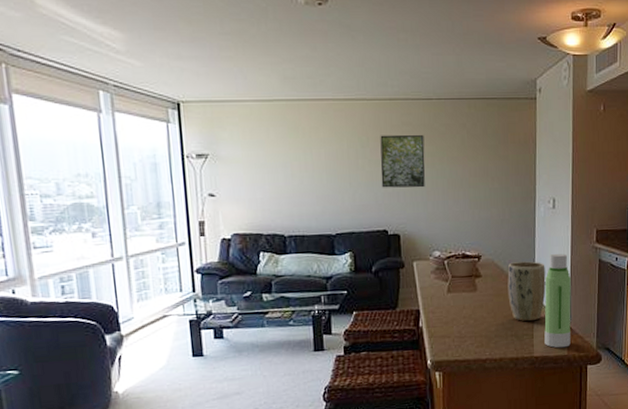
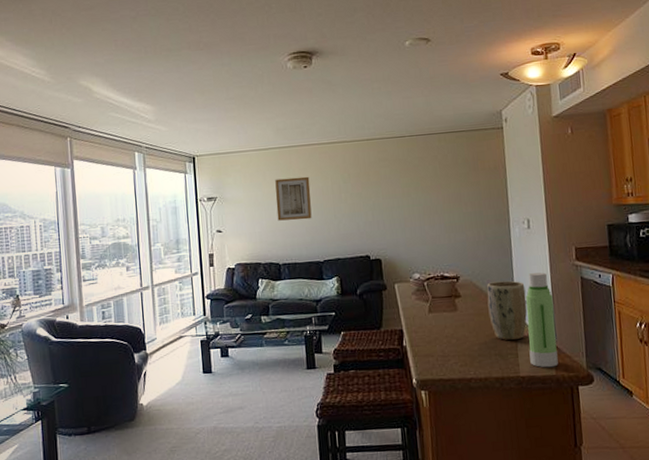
wall art: none [281,136,324,187] -> present [275,176,312,221]
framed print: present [380,134,425,188] -> none [360,169,402,218]

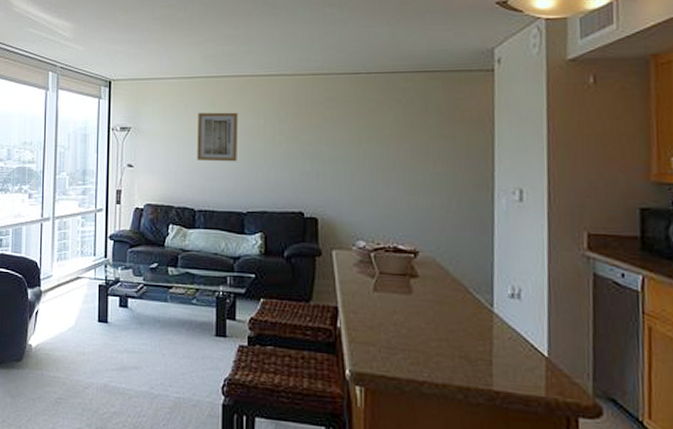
plant pot: present [487,280,528,341] -> none [454,264,510,343]
water bottle: present [526,272,558,368] -> none [508,259,550,387]

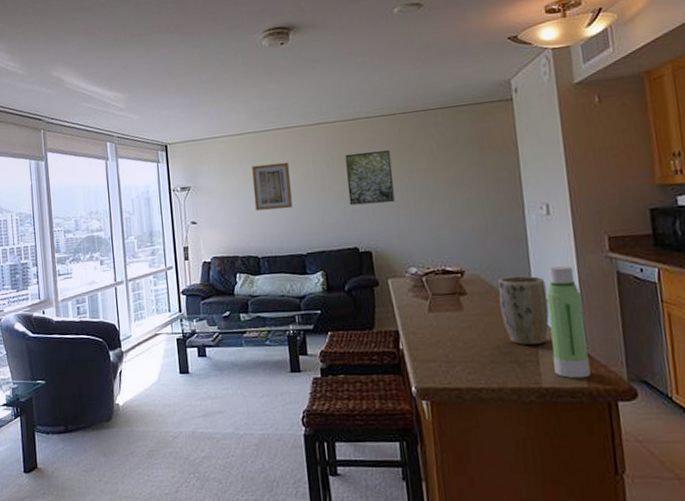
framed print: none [299,110,350,168] -> present [345,150,395,206]
plant pot: none [454,264,510,343] -> present [498,275,550,346]
water bottle: none [508,259,550,387] -> present [547,266,591,379]

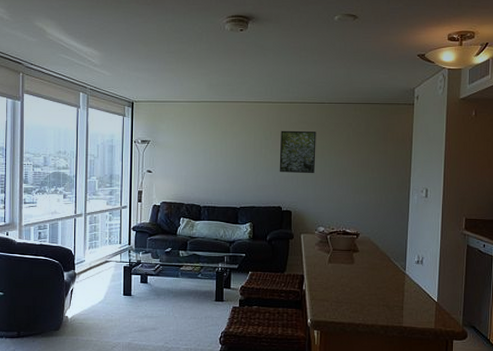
wall art: present [252,162,293,211] -> none [202,130,235,169]
plant pot: present [498,275,550,346] -> none [382,241,417,295]
water bottle: present [547,266,591,379] -> none [413,237,440,322]

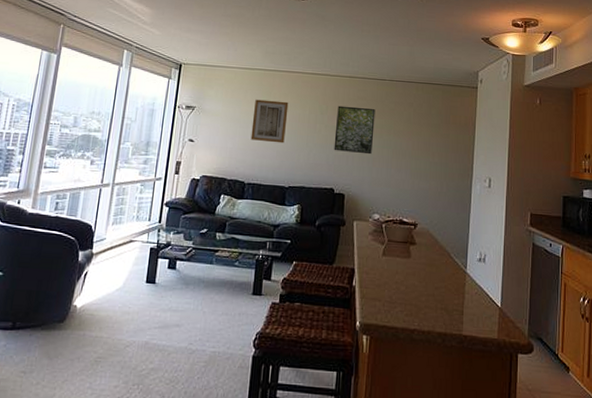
wall art: none [202,130,235,169] -> present [250,99,289,144]

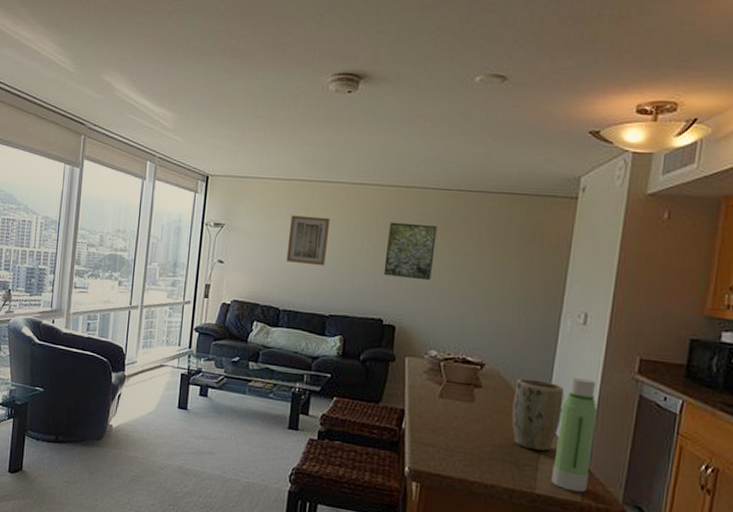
plant pot: none [440,234,479,297] -> present [511,378,565,452]
water bottle: none [474,232,504,331] -> present [551,378,597,493]

